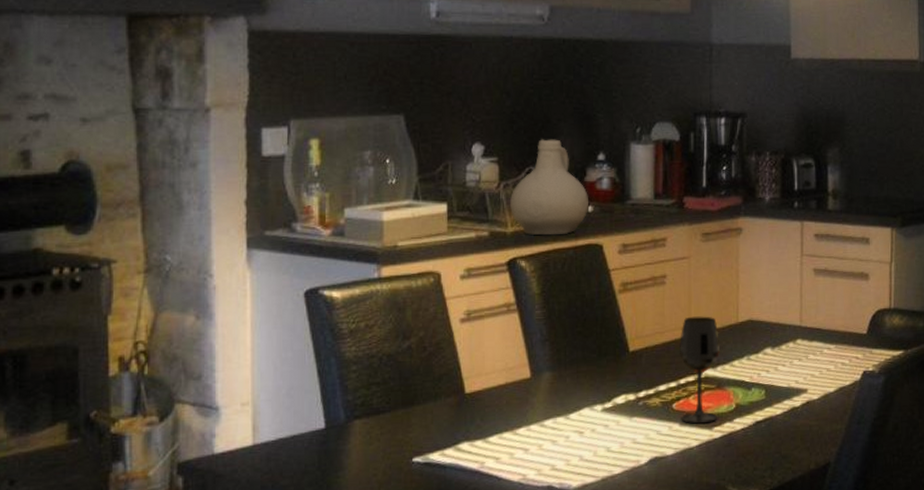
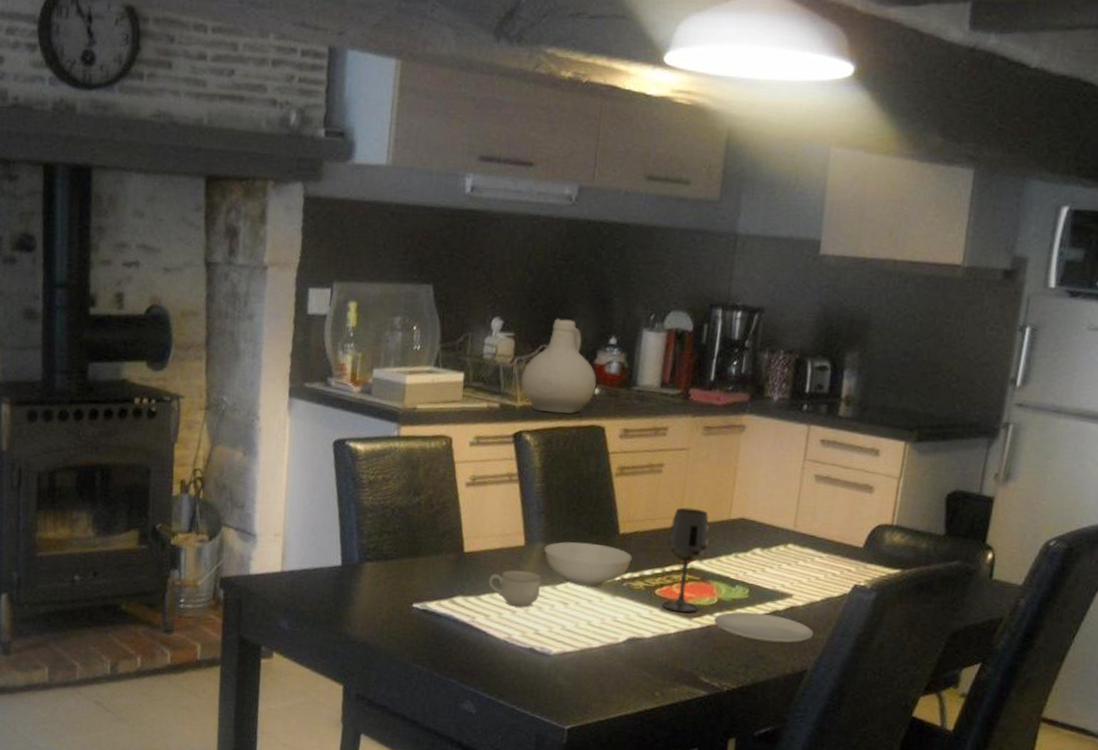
cup: none [494,404,553,444] -> present [488,570,542,607]
bowl: none [551,365,646,411] -> present [543,542,633,587]
plate: none [734,412,831,441] -> present [713,611,813,644]

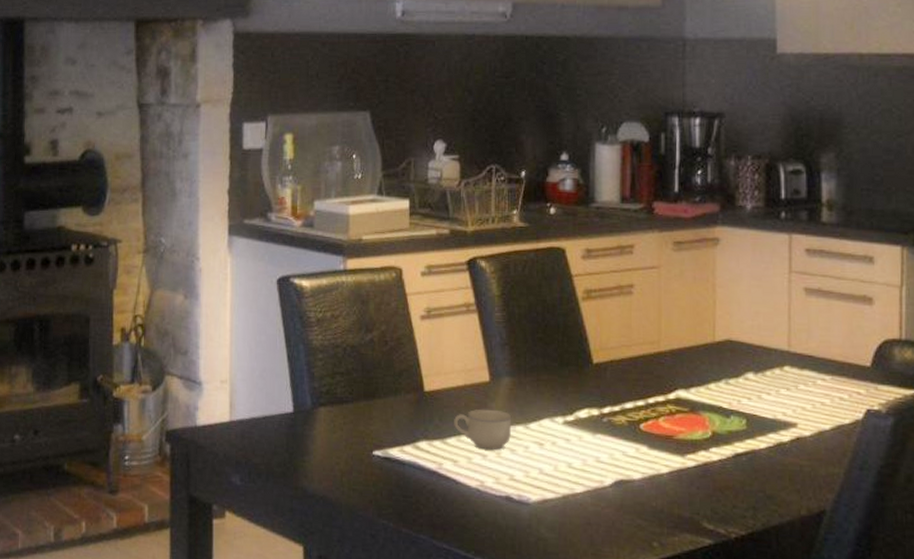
ceramic jug: present [520,318,596,414] -> none [470,138,550,237]
bowl: present [543,542,633,587] -> none [511,374,611,424]
wine glass: present [662,507,710,613] -> none [648,331,695,450]
plate: present [713,611,813,644] -> none [710,445,827,480]

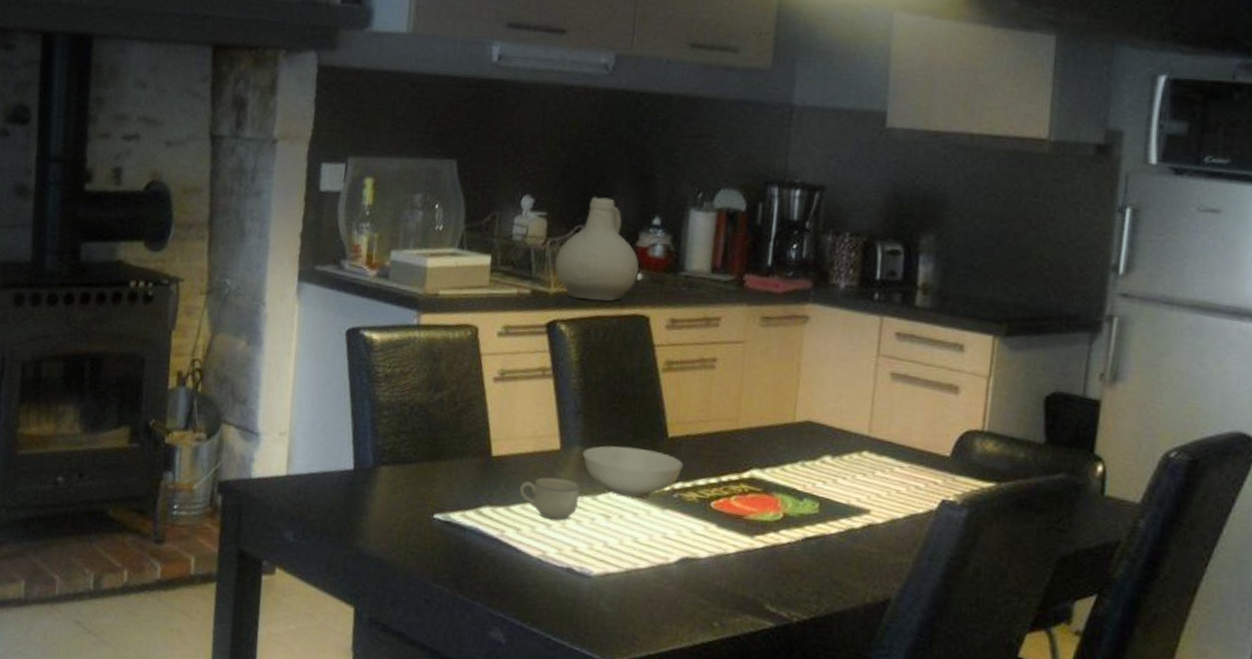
ceramic jug: none [470,138,550,237] -> present [554,197,639,302]
bowl: none [511,374,611,424] -> present [582,445,684,498]

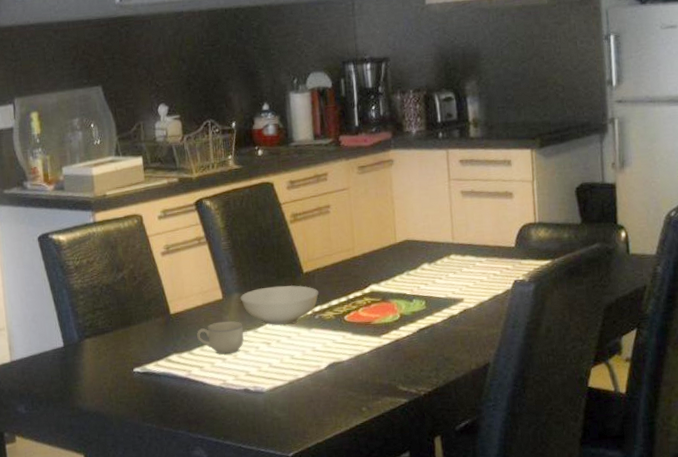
ceramic jug: present [554,197,639,302] -> none [192,95,259,178]

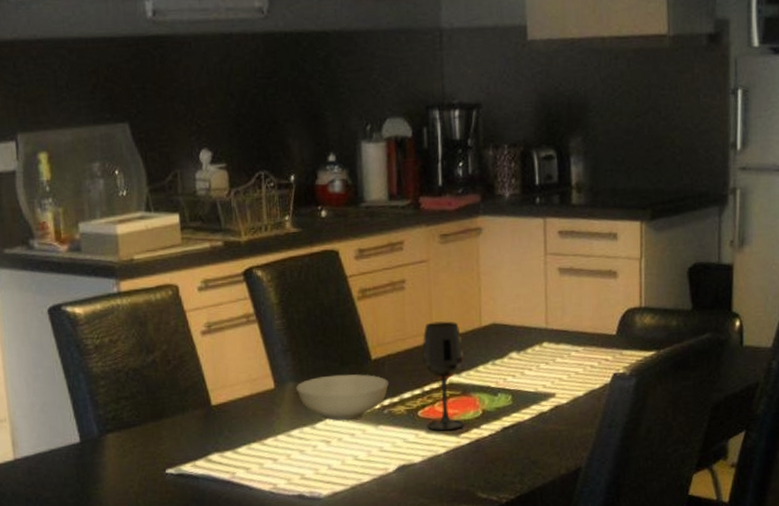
cup: present [196,321,244,355] -> none [242,414,299,454]
wine glass: none [346,239,385,333] -> present [422,321,465,431]

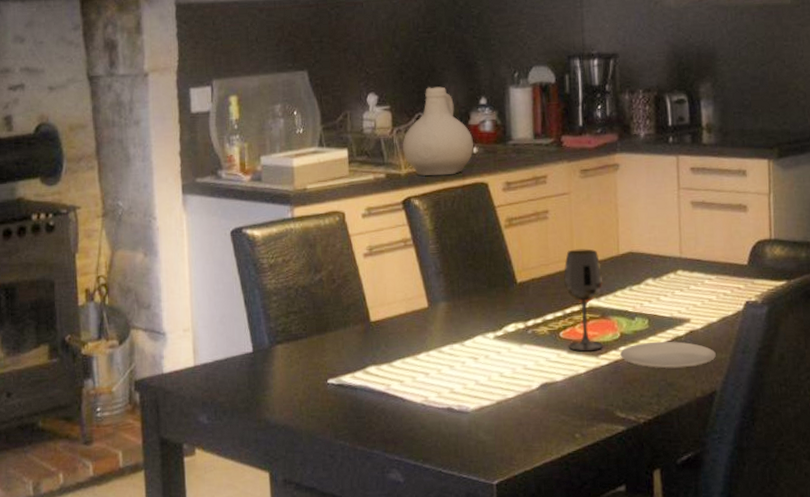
ceramic jug: none [241,141,322,244] -> present [402,86,473,176]
bowl: present [295,374,390,420] -> none [447,295,533,339]
plate: none [481,417,581,447] -> present [619,341,716,369]

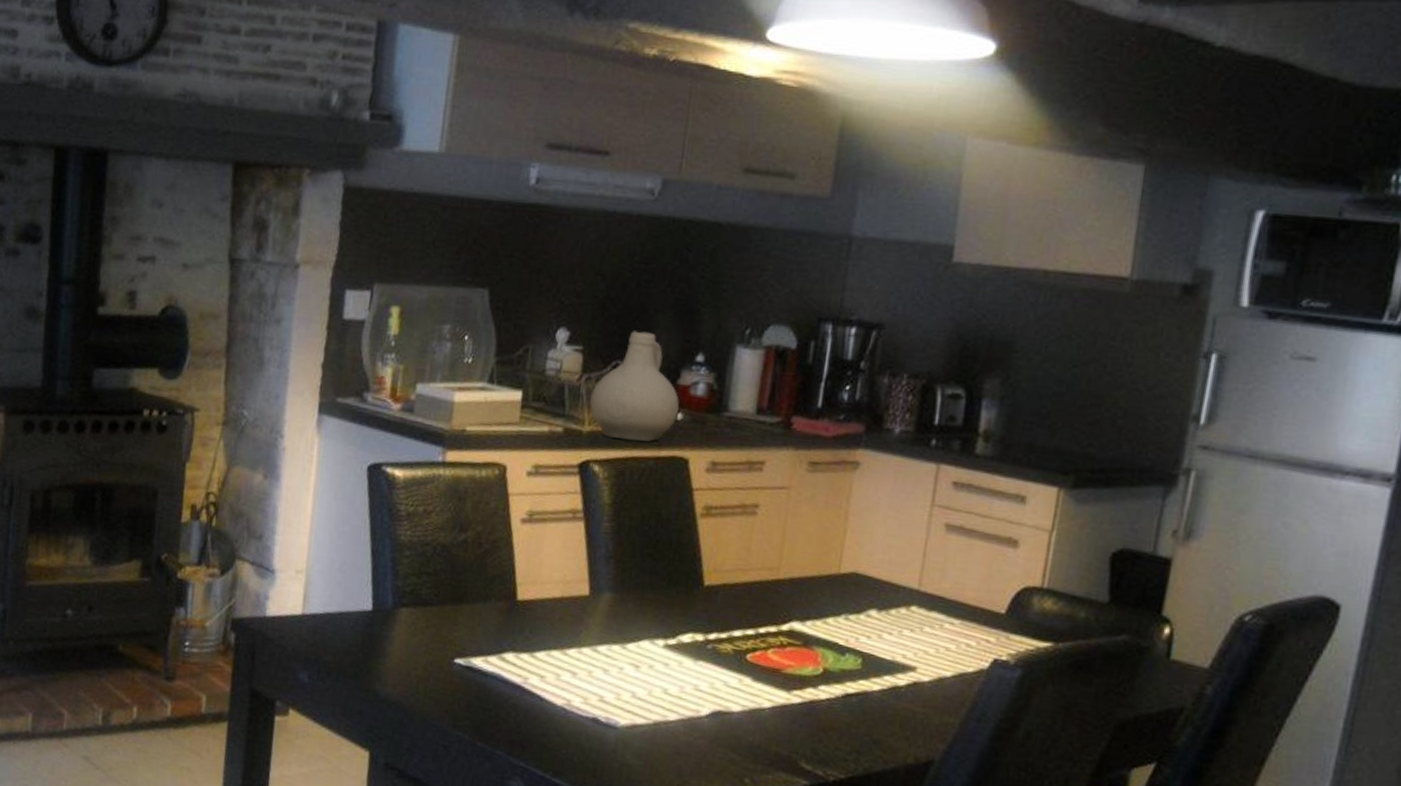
wine glass: present [564,249,604,352] -> none [754,557,814,685]
plate: present [619,341,716,369] -> none [817,685,942,727]

